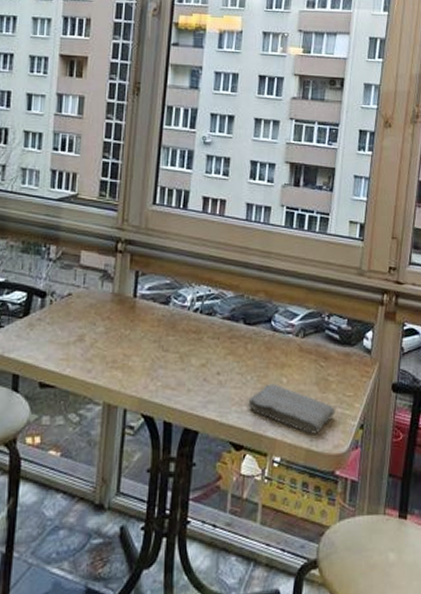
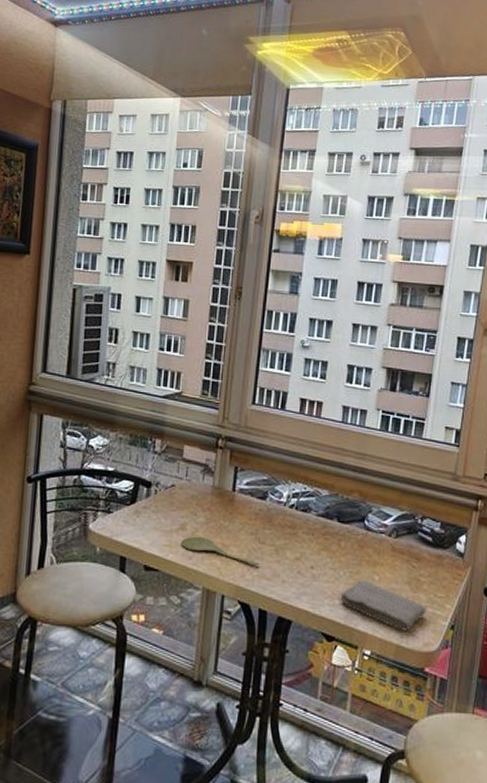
spoon: none [79,347,163,375] -> present [180,536,259,565]

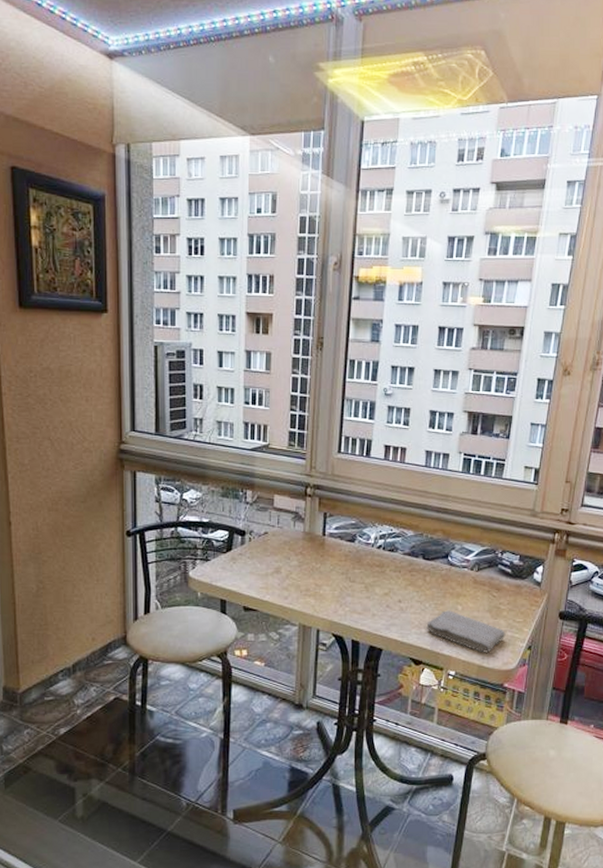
spoon: present [180,536,259,565] -> none [276,578,351,601]

